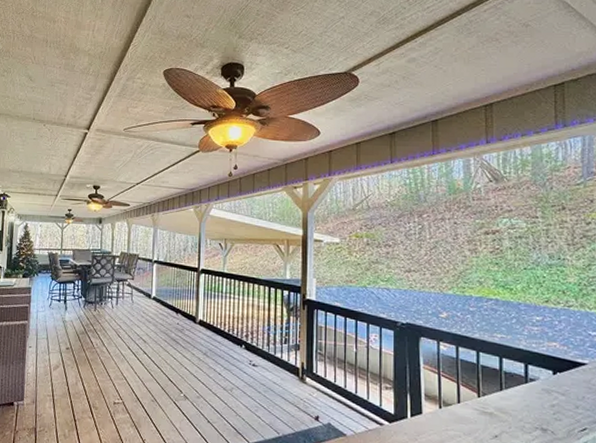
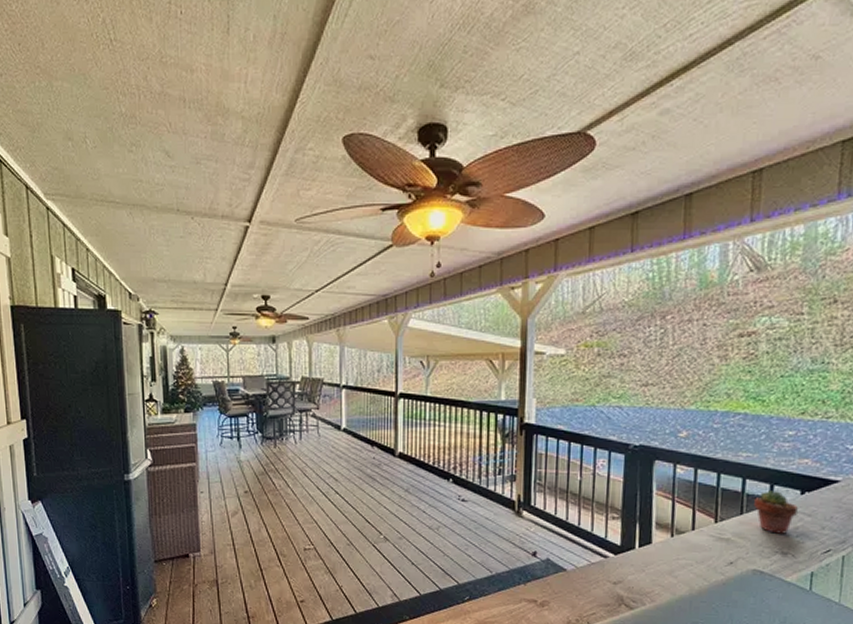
potted succulent: none [512,369,552,411] -> present [754,491,798,534]

